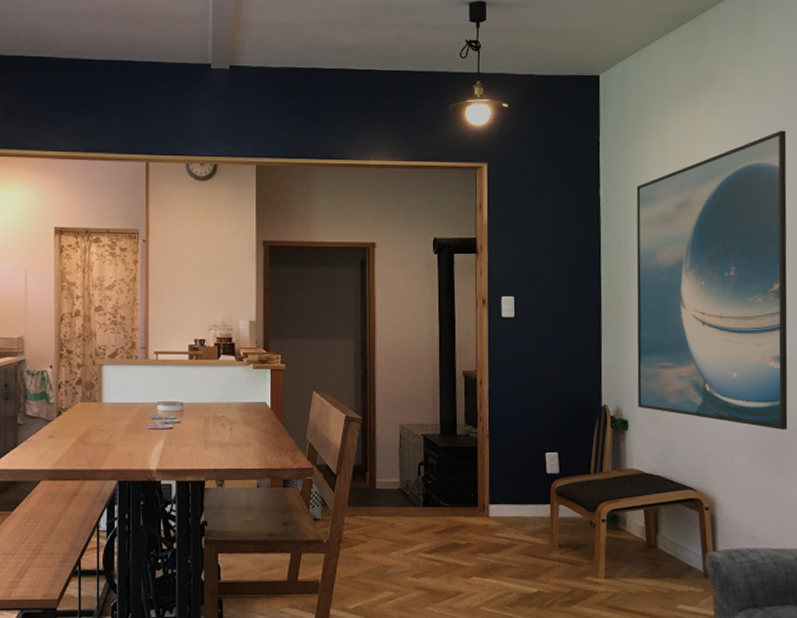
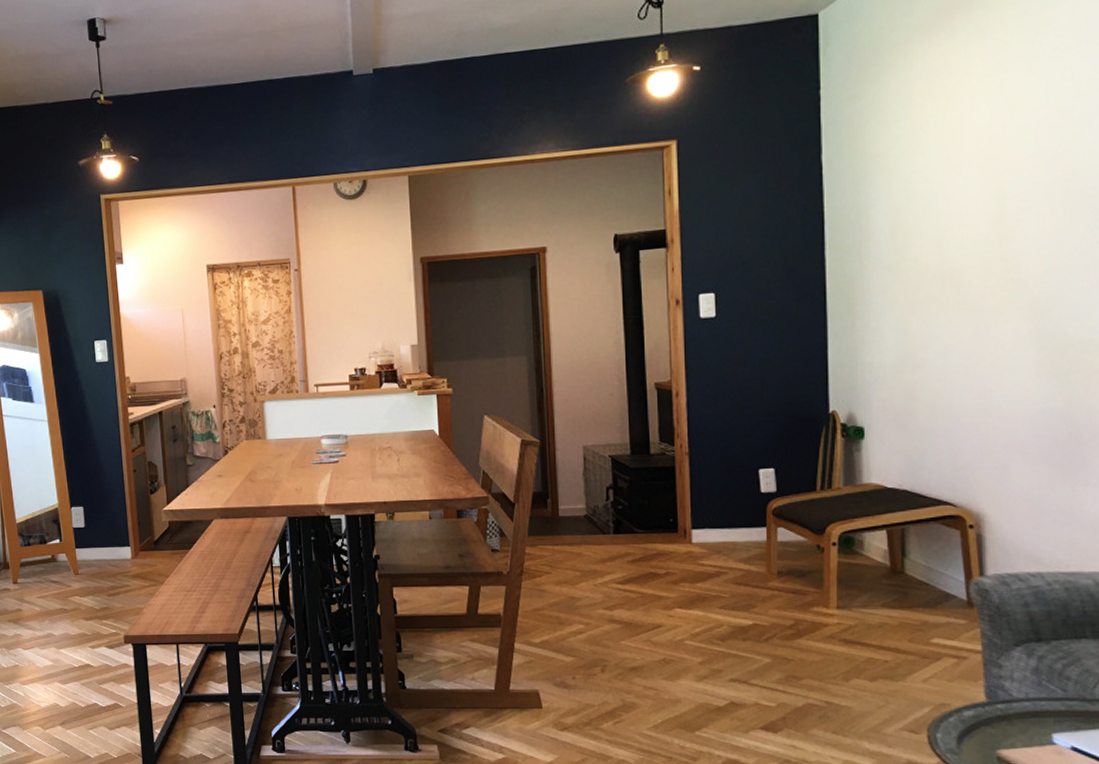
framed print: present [636,130,788,430] -> none [871,47,1086,428]

